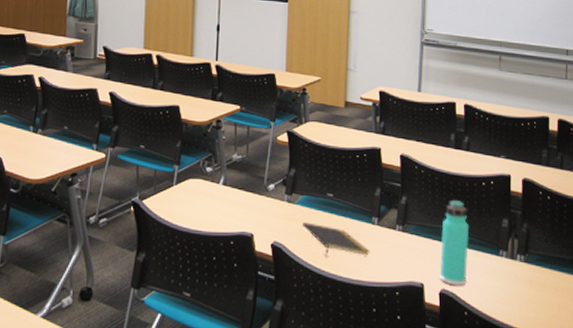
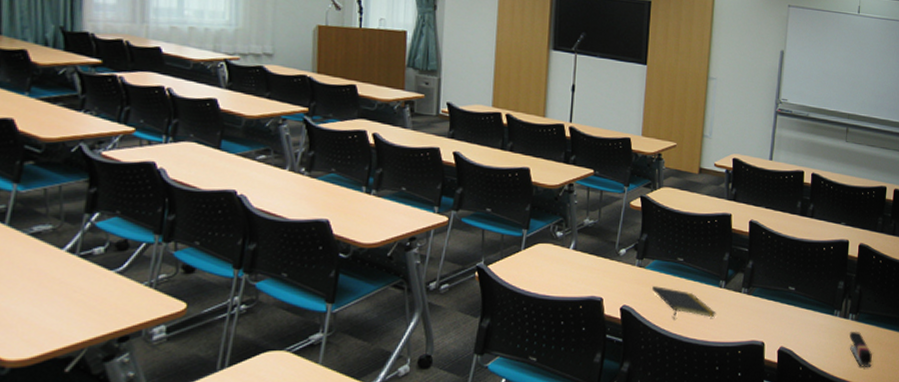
thermos bottle: present [439,199,470,286] -> none [779,263,809,343]
stapler: none [519,275,547,316] -> present [850,332,872,368]

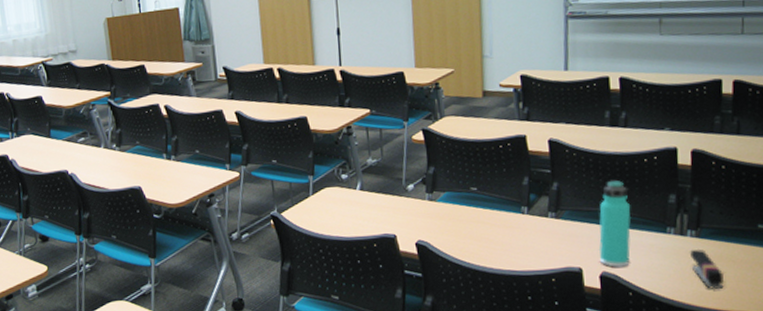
notepad: present [652,286,716,319] -> none [447,218,521,250]
thermos bottle: none [779,263,809,343] -> present [598,179,631,267]

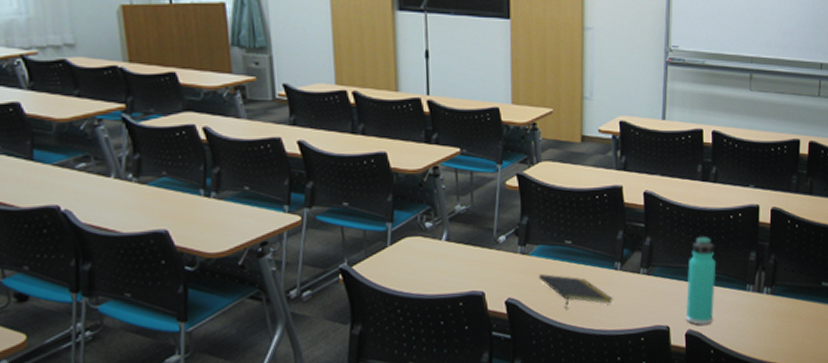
notepad: none [447,218,521,250] -> present [539,274,613,309]
stapler: present [690,250,724,290] -> none [765,306,791,346]

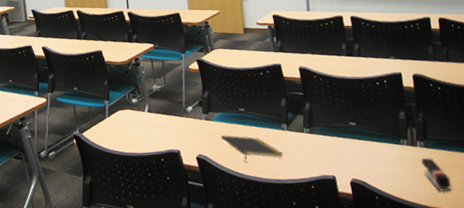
thermos bottle: present [685,235,716,325] -> none [345,100,374,175]
stapler: none [765,306,791,346] -> present [421,158,452,192]

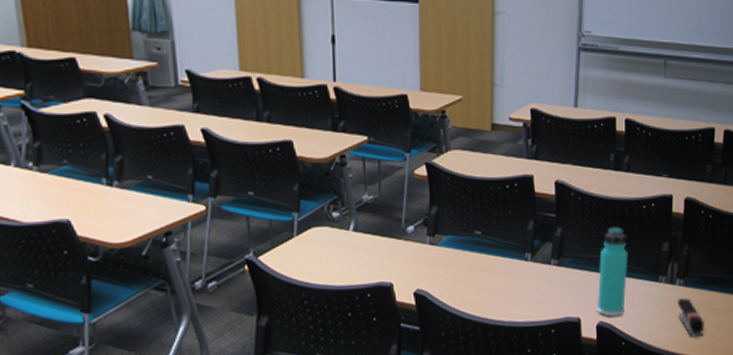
notepad: present [221,135,284,163] -> none [448,265,524,300]
thermos bottle: none [345,100,374,175] -> present [597,226,629,317]

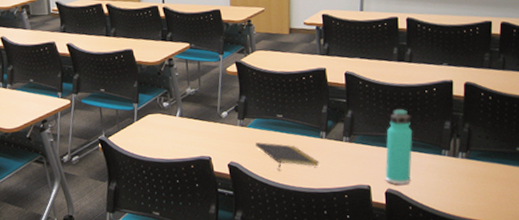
notepad: none [448,265,524,300] -> present [256,142,320,171]
stapler: present [678,298,704,338] -> none [461,169,487,204]

